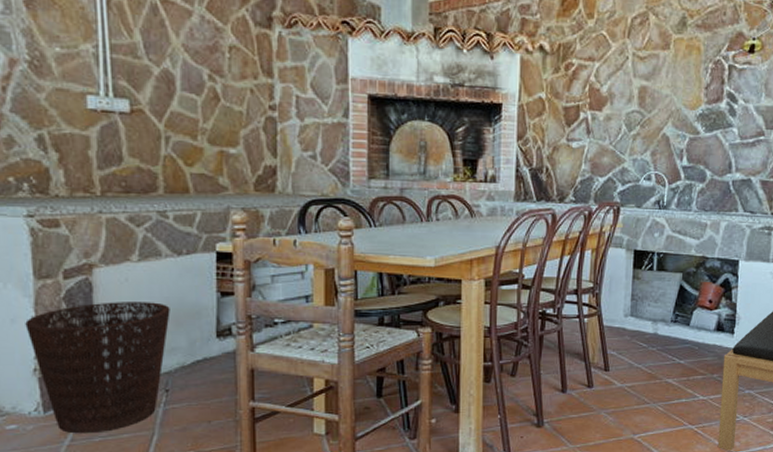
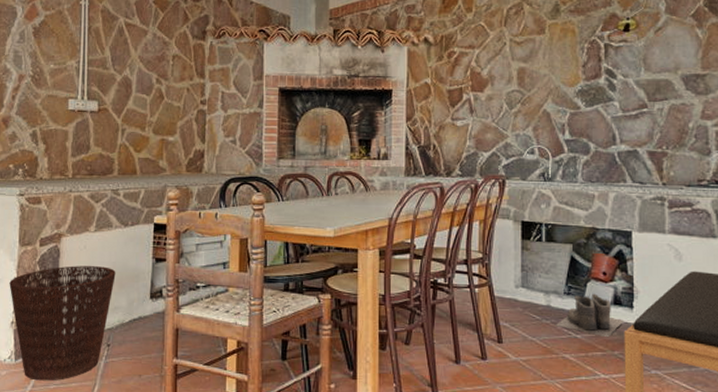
boots: none [661,321,724,362] -> present [556,293,623,338]

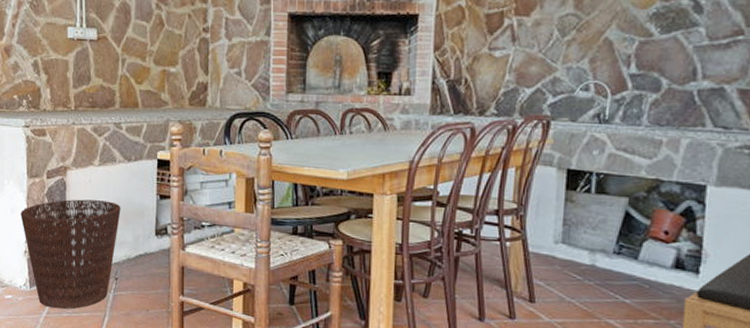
boots: present [556,293,623,338] -> none [600,254,685,305]

